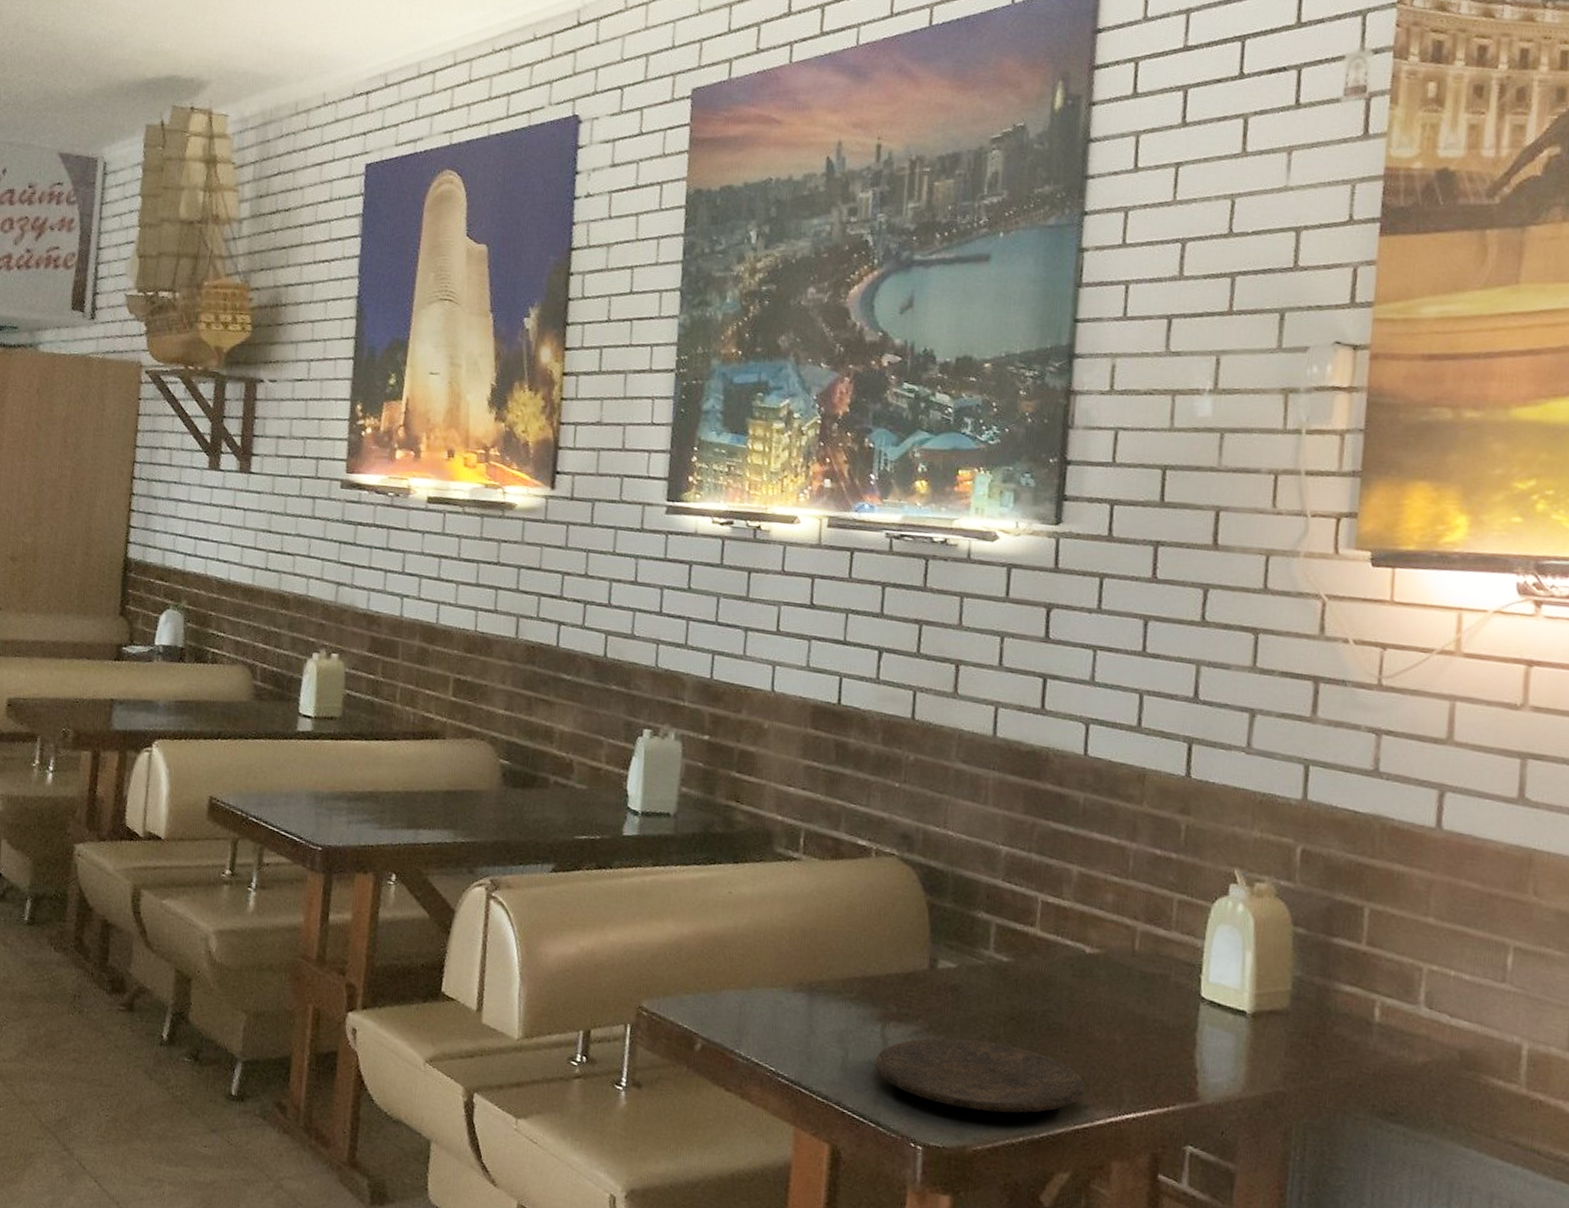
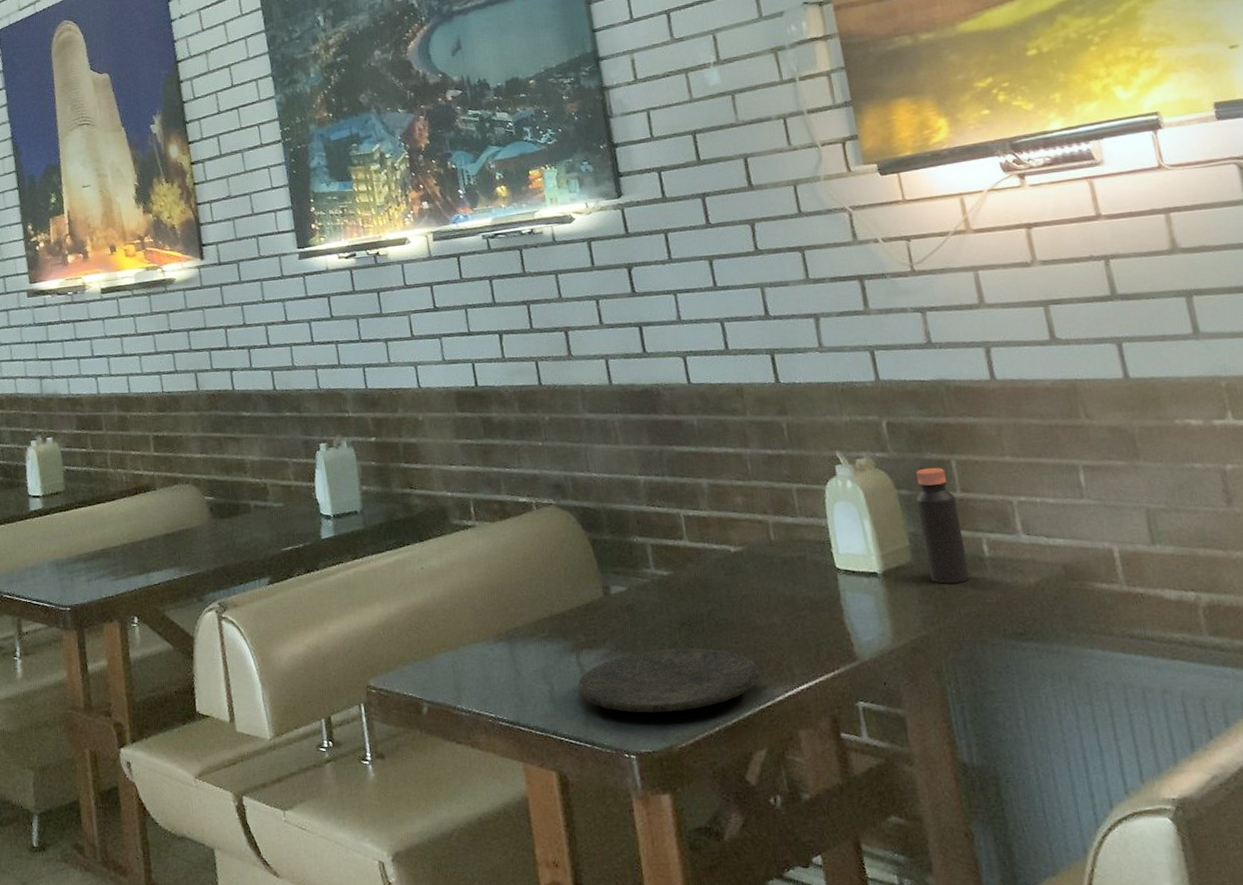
bottle: none [1305,909,1358,1044] -> present [915,467,971,585]

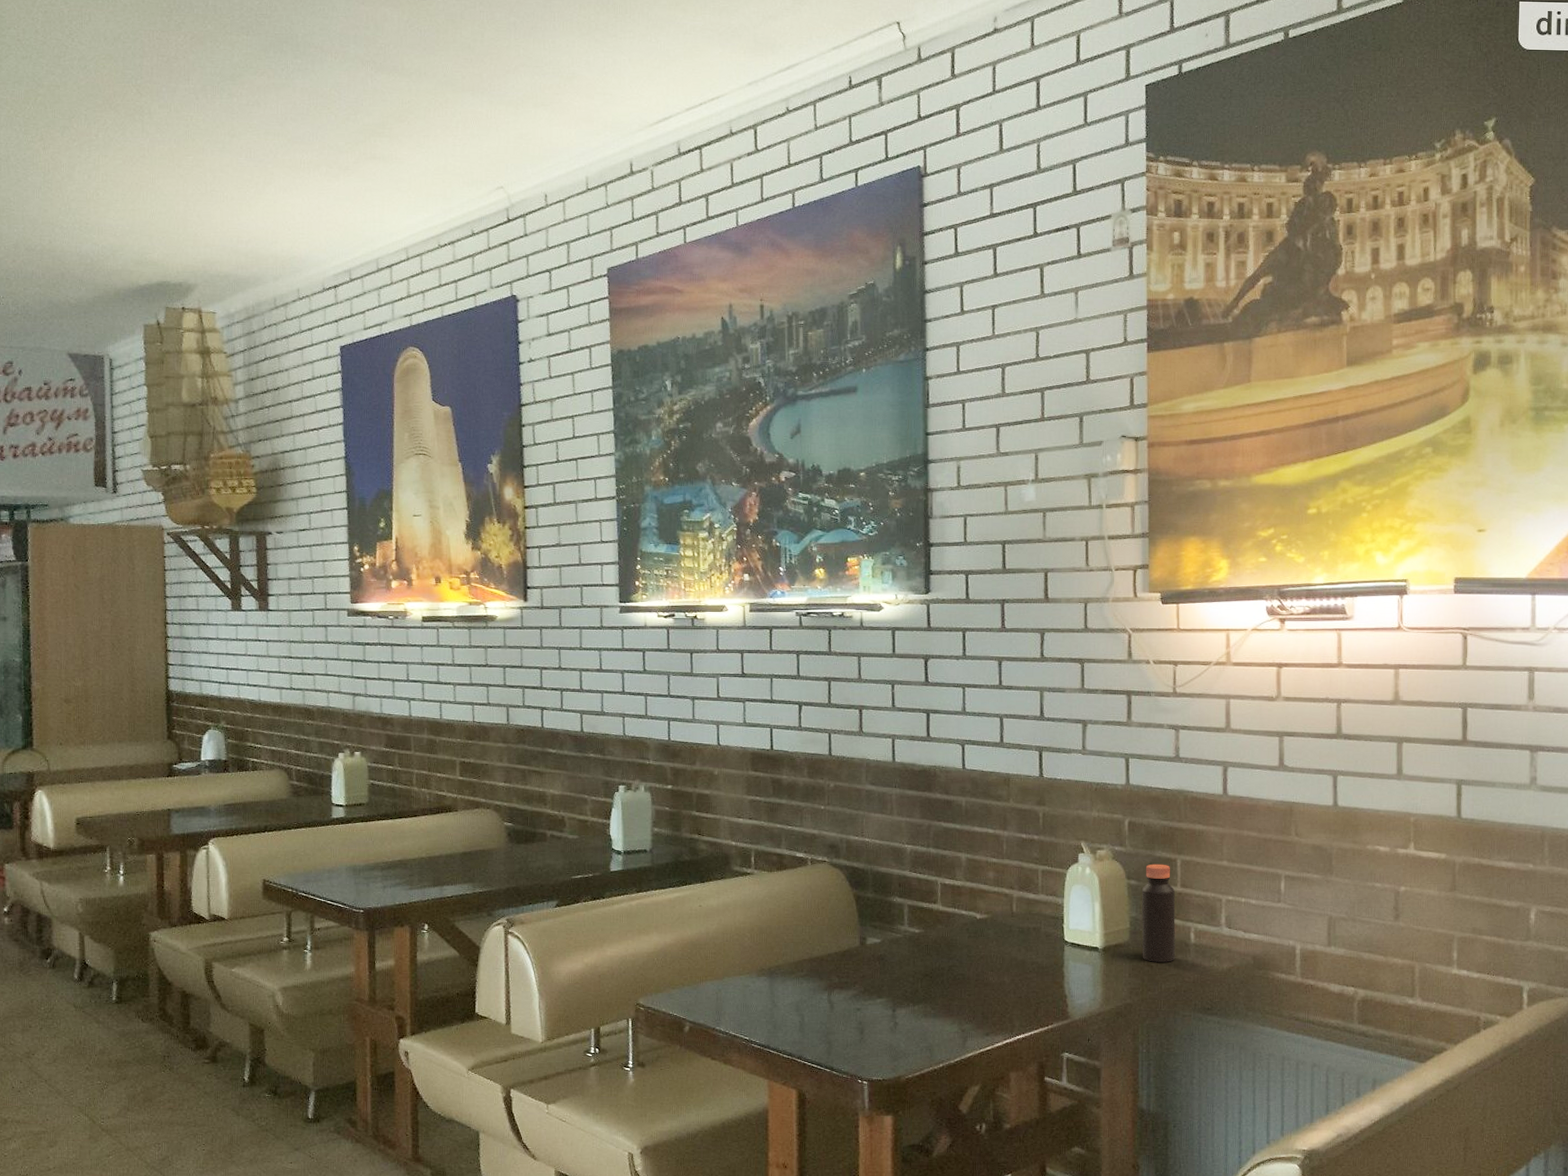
plate: present [577,647,761,713] -> none [825,995,986,1048]

